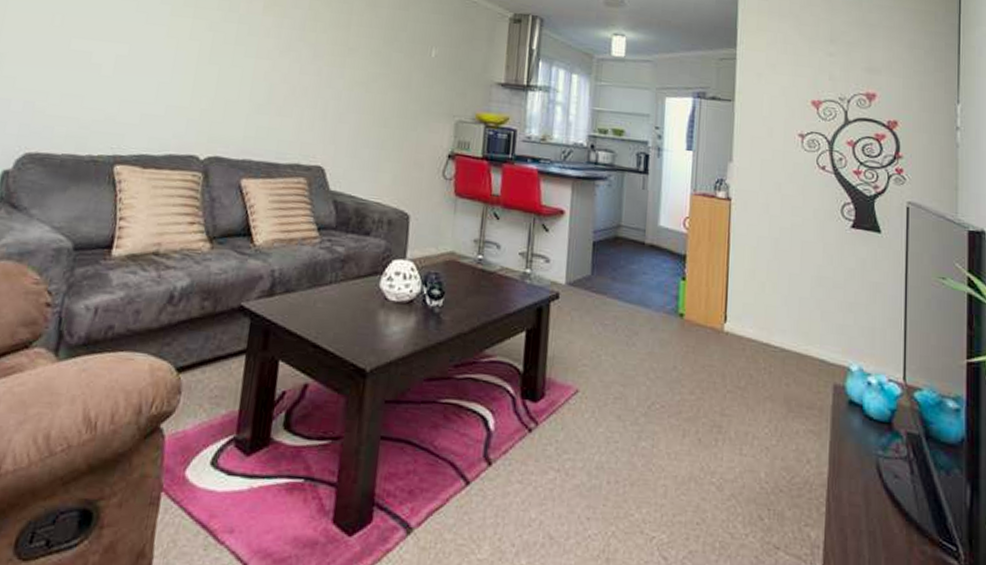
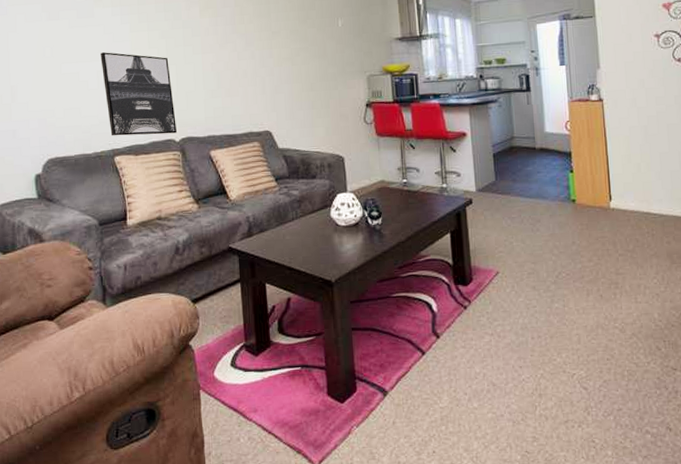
wall art: none [116,33,212,150] -> present [100,52,177,136]

